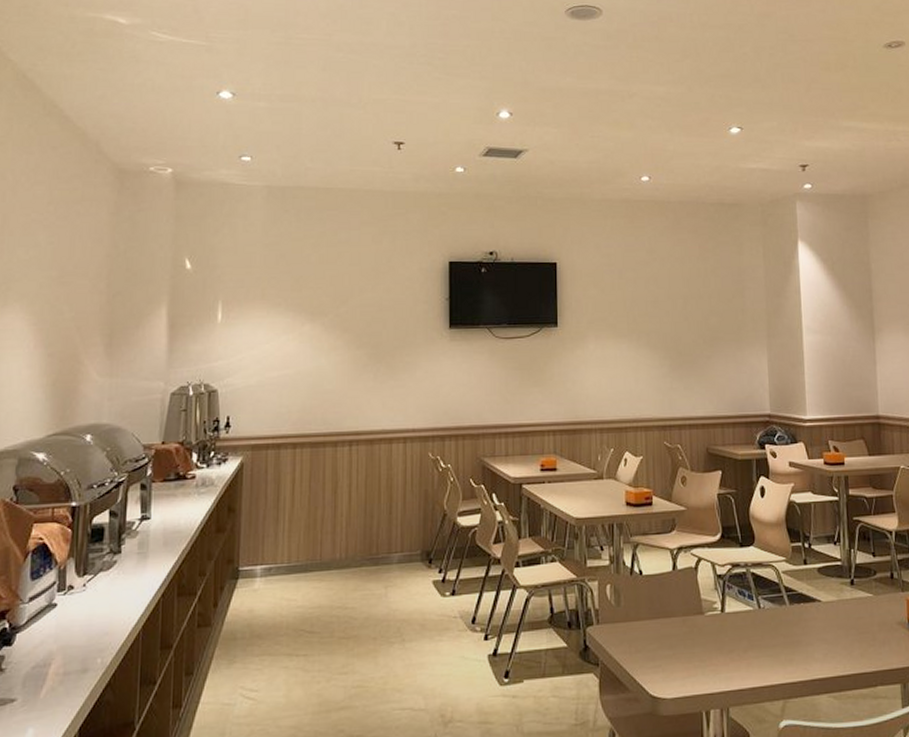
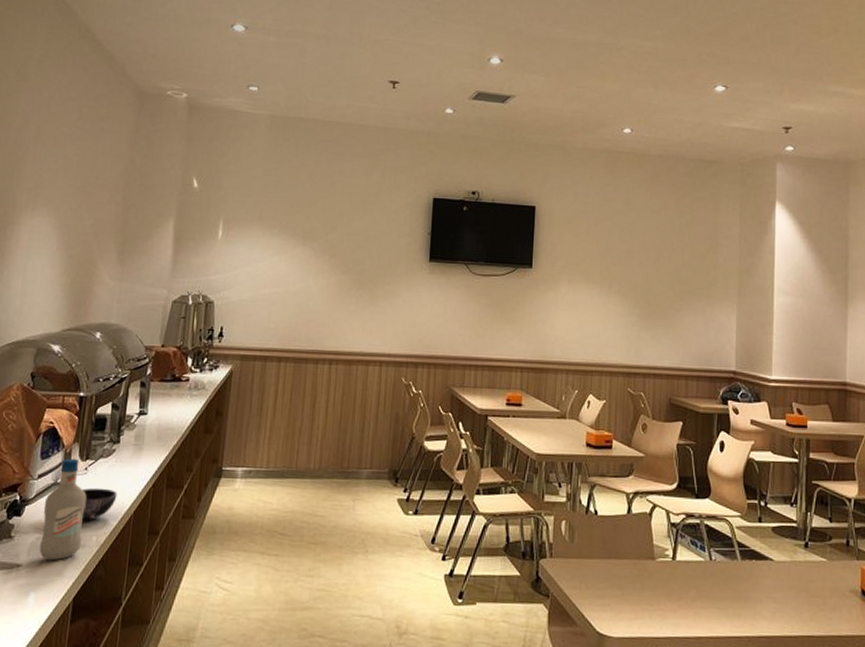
bottle: none [35,575,87,691] -> present [39,458,87,561]
bowl: none [81,604,122,642] -> present [81,487,118,520]

